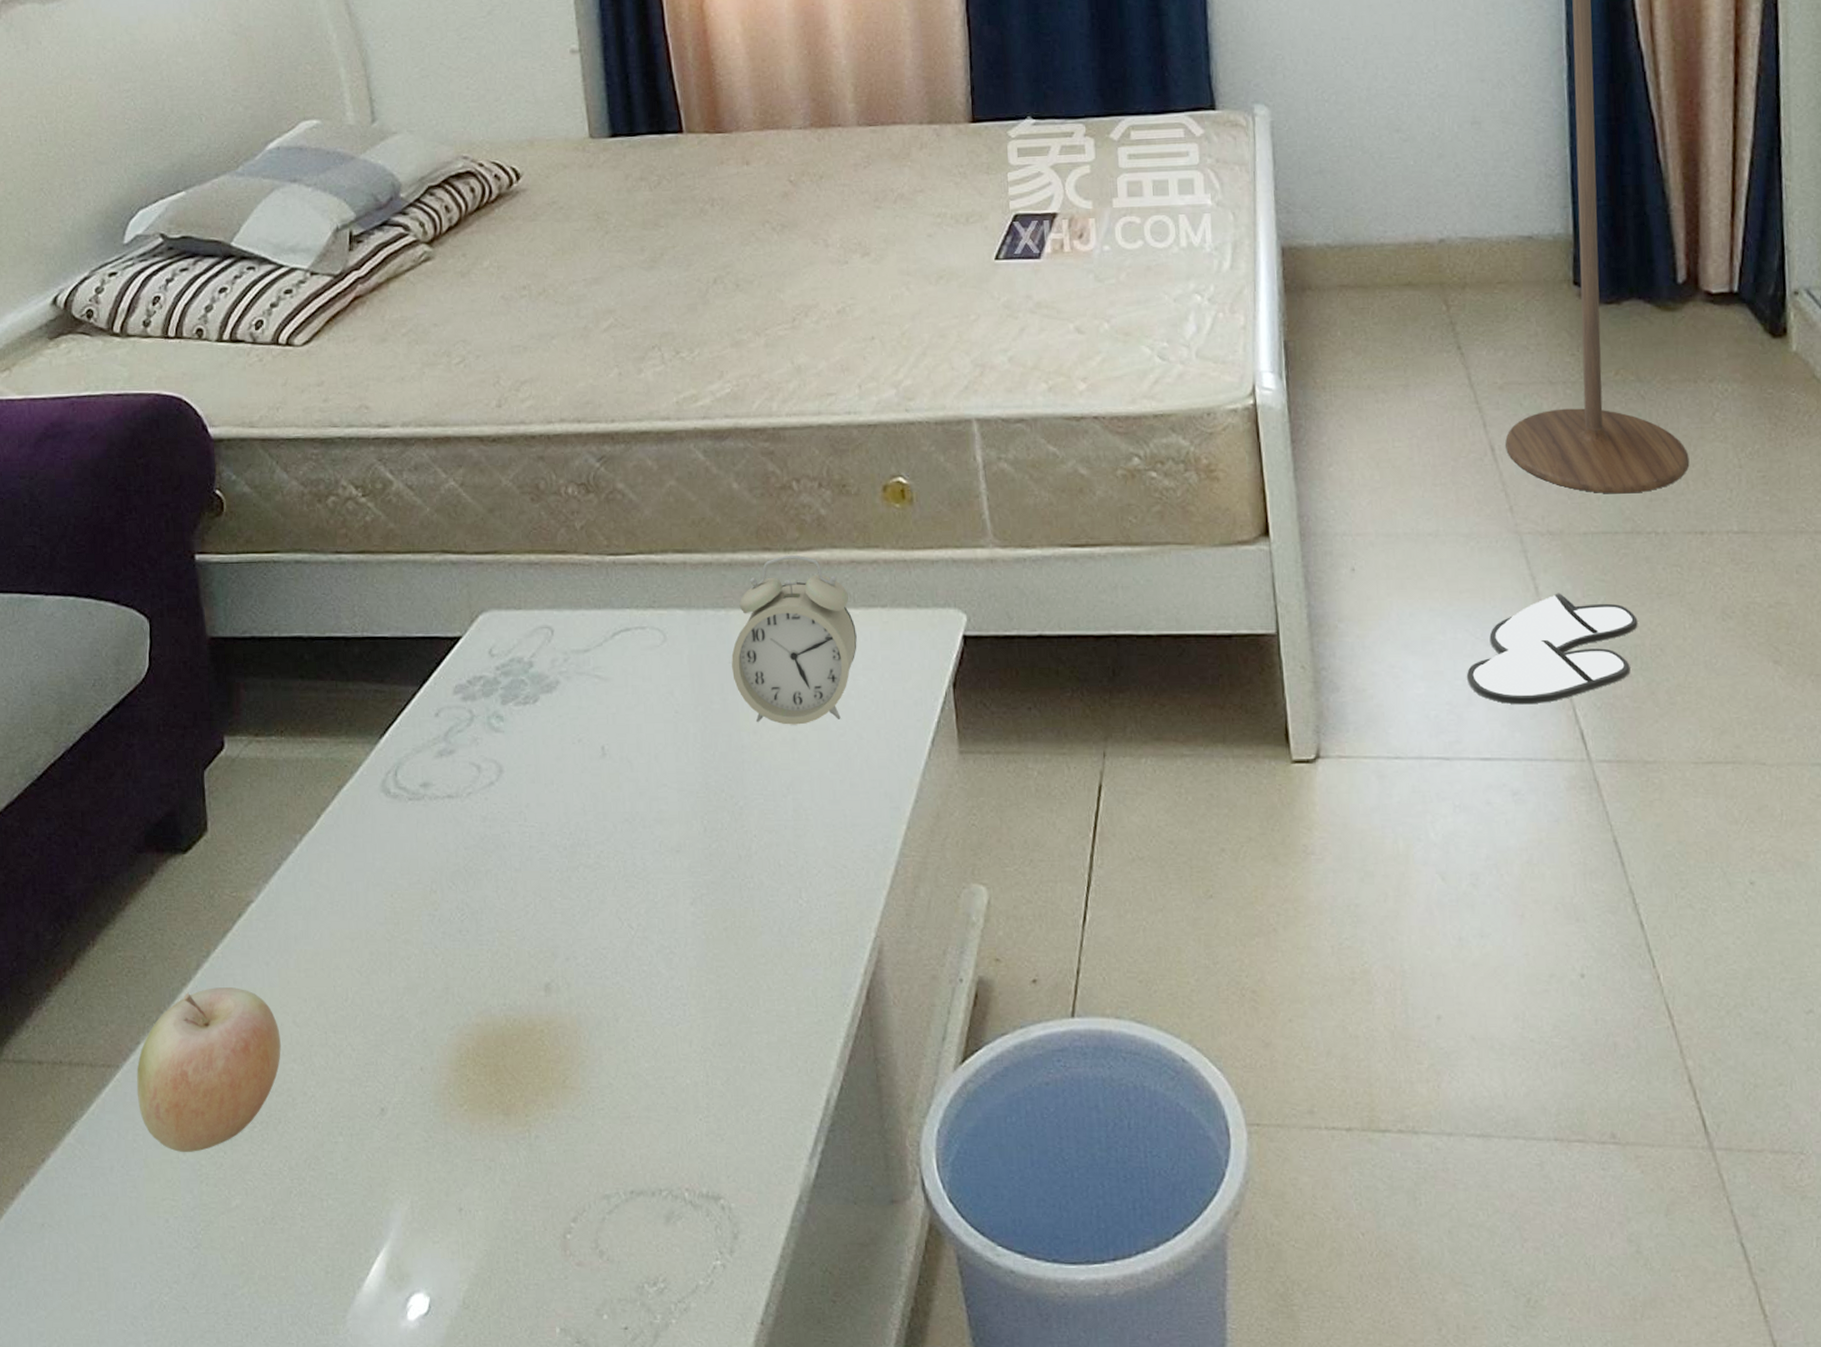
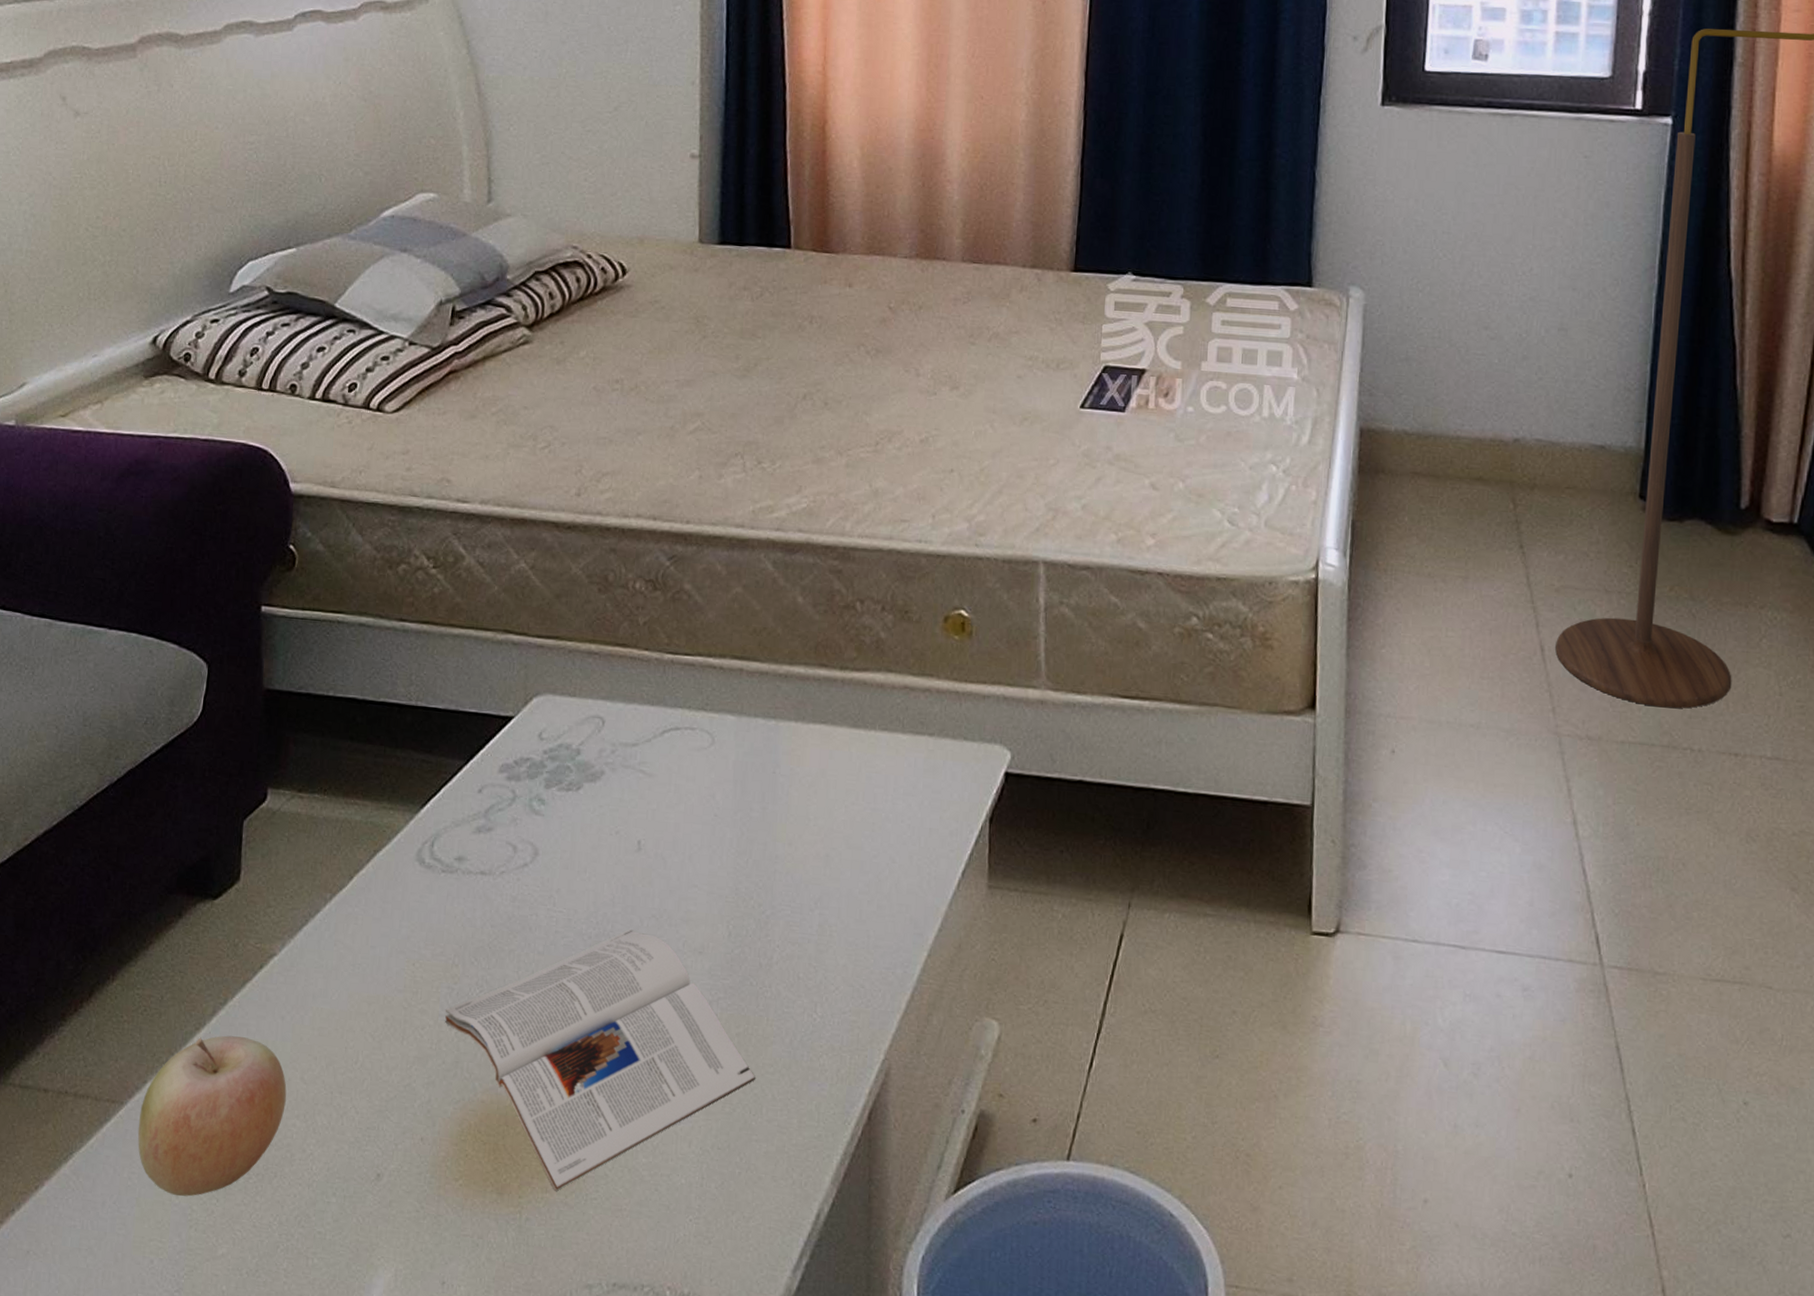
magazine: none [428,836,748,1105] -> present [445,929,755,1191]
alarm clock: present [731,555,857,725] -> none [775,674,902,842]
slippers: present [1466,593,1638,705] -> none [1491,797,1664,904]

